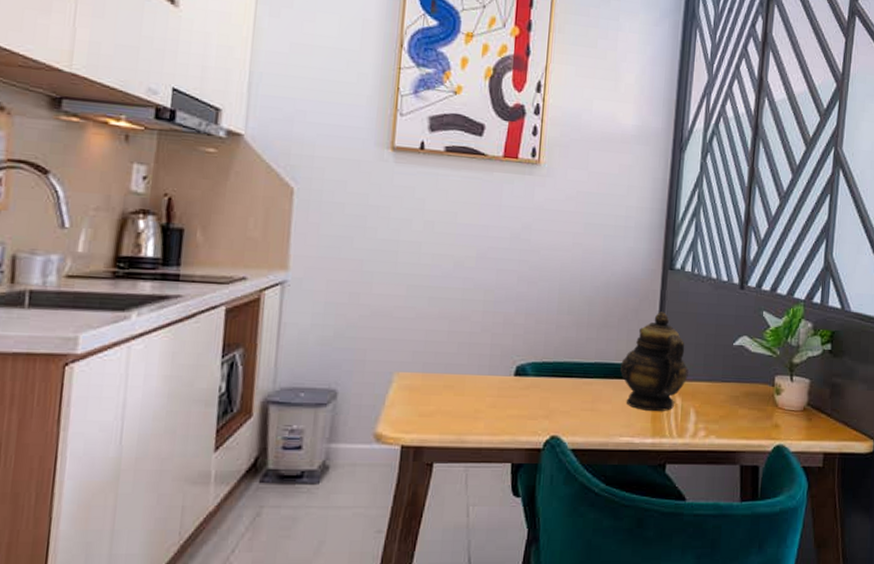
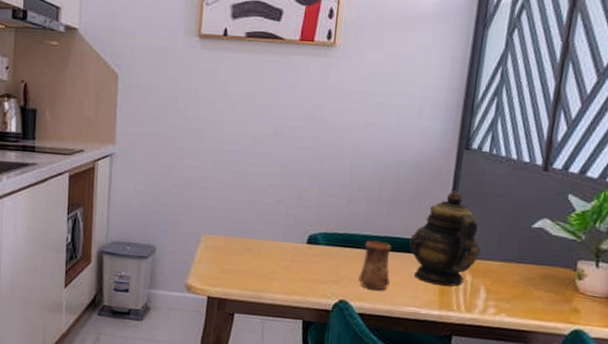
cup: none [570,367,603,422] -> present [358,240,391,290]

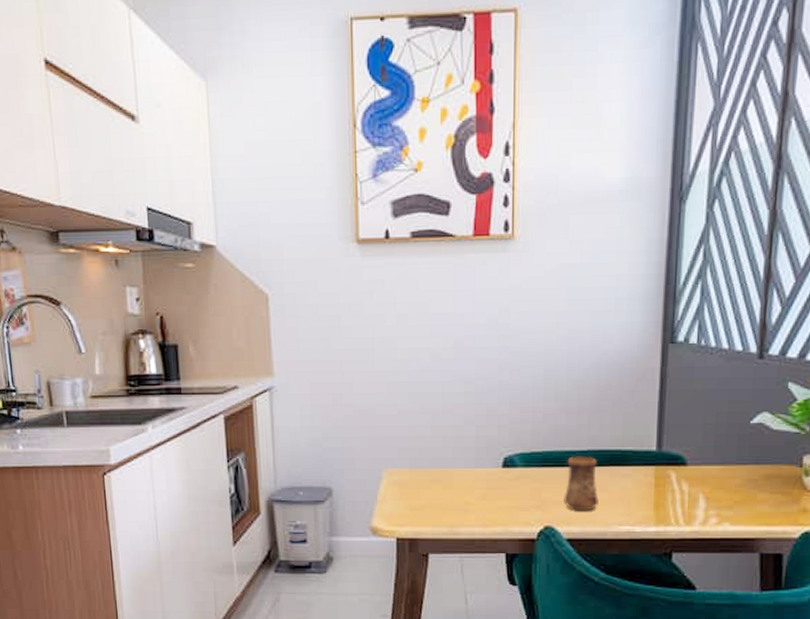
teapot: present [409,191,481,287] -> none [617,391,696,498]

